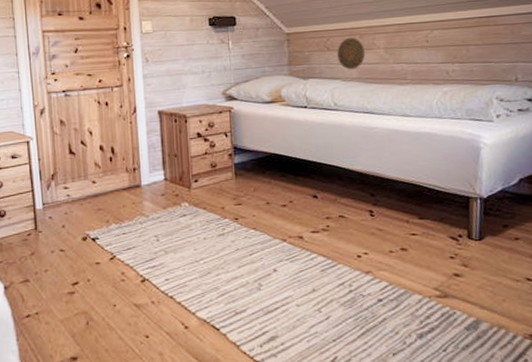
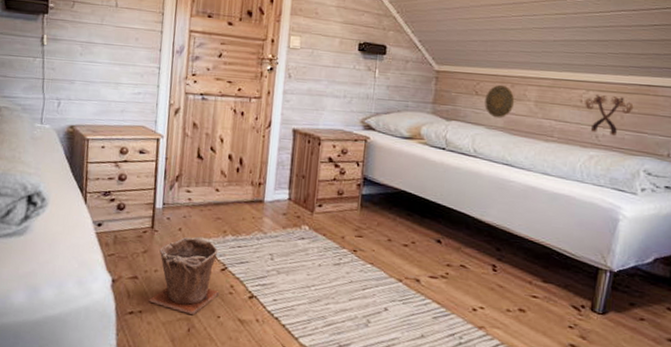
plant pot: none [44,230,112,308] -> present [149,236,219,315]
decorative ornament: none [431,31,477,70] -> present [585,94,634,137]

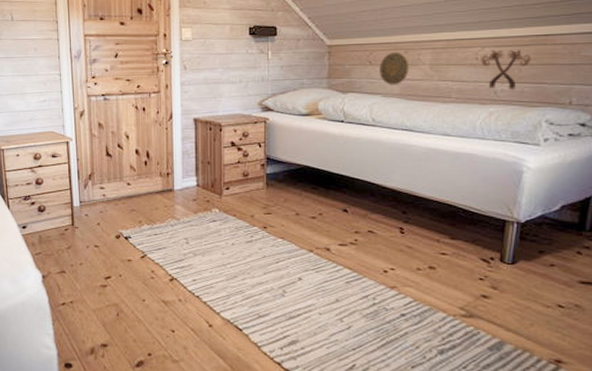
plant pot: present [149,236,219,315] -> none [78,229,142,300]

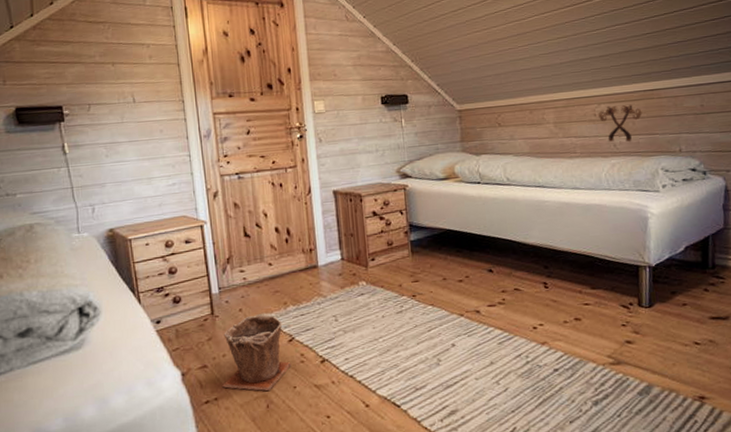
plant pot: none [78,229,142,300] -> present [222,313,291,391]
decorative plate: present [379,51,410,85] -> none [508,112,536,145]

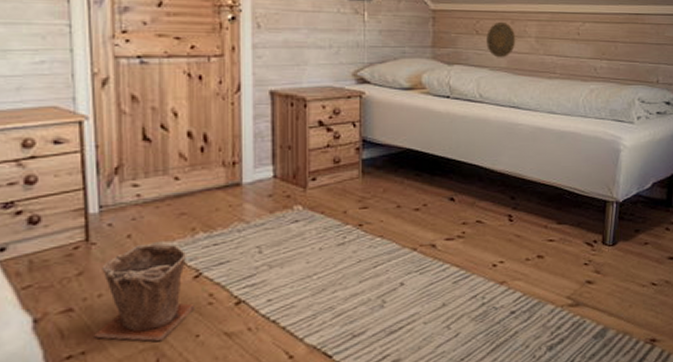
decorative plate: none [508,112,536,145] -> present [486,21,516,58]
decorative ornament: present [598,105,642,143] -> none [582,25,625,68]

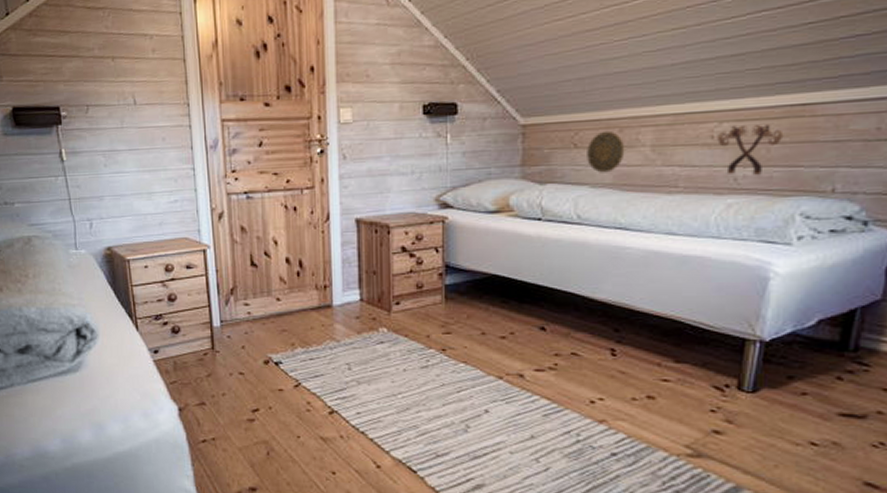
plant pot: present [94,240,195,342] -> none [221,353,296,437]
decorative ornament: none [582,25,625,68] -> present [717,124,784,176]

